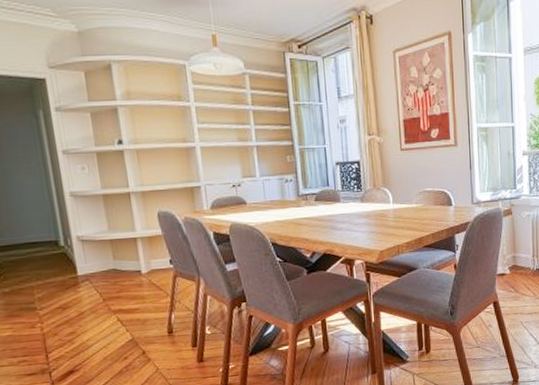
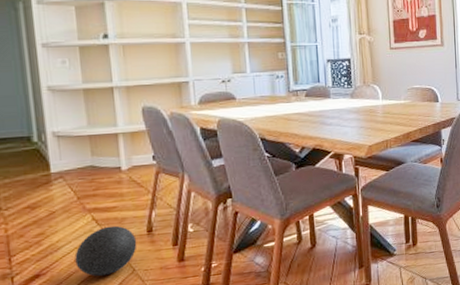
ball: none [103,326,160,374] -> present [74,225,137,277]

